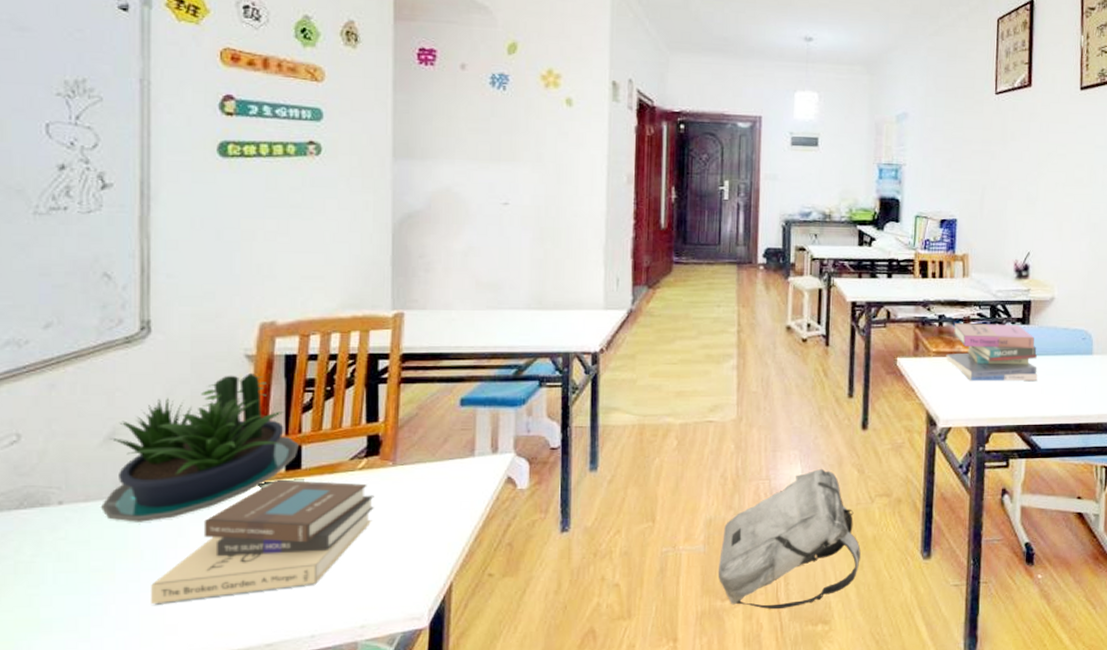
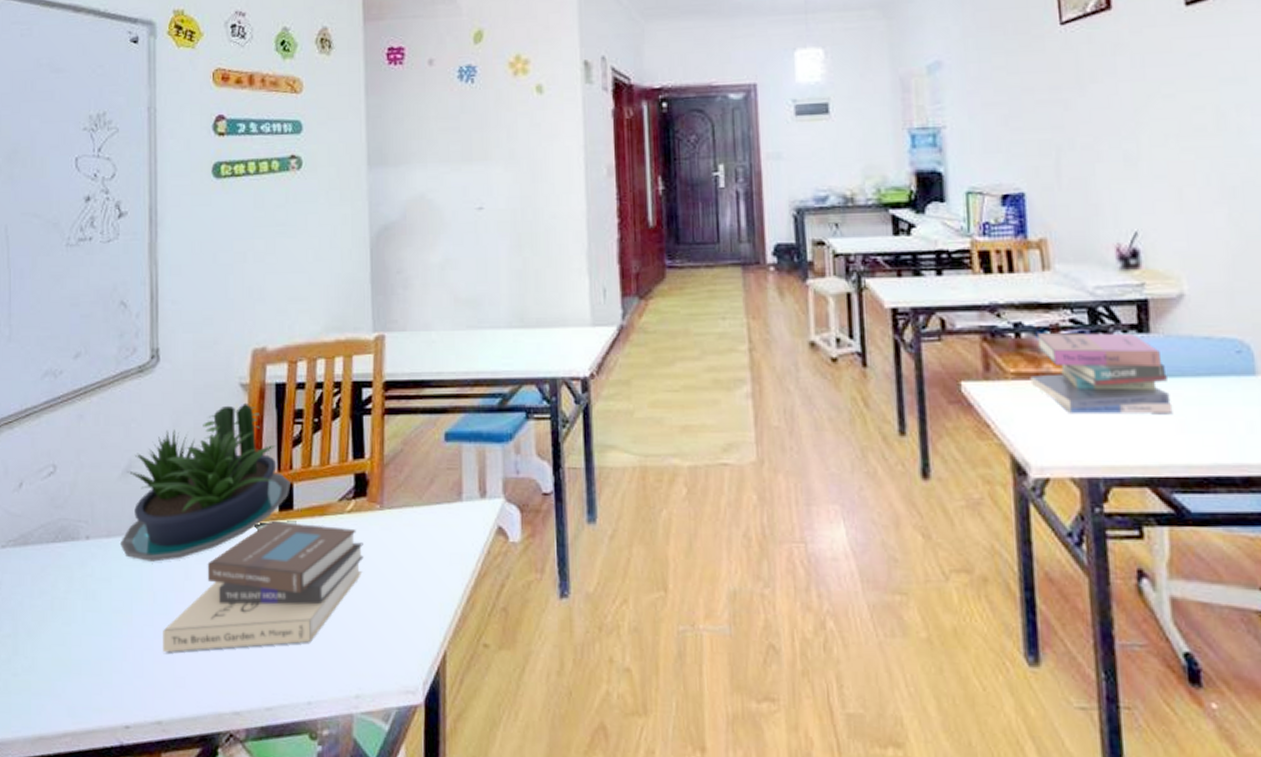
backpack: present [717,468,861,609] -> none [749,530,938,720]

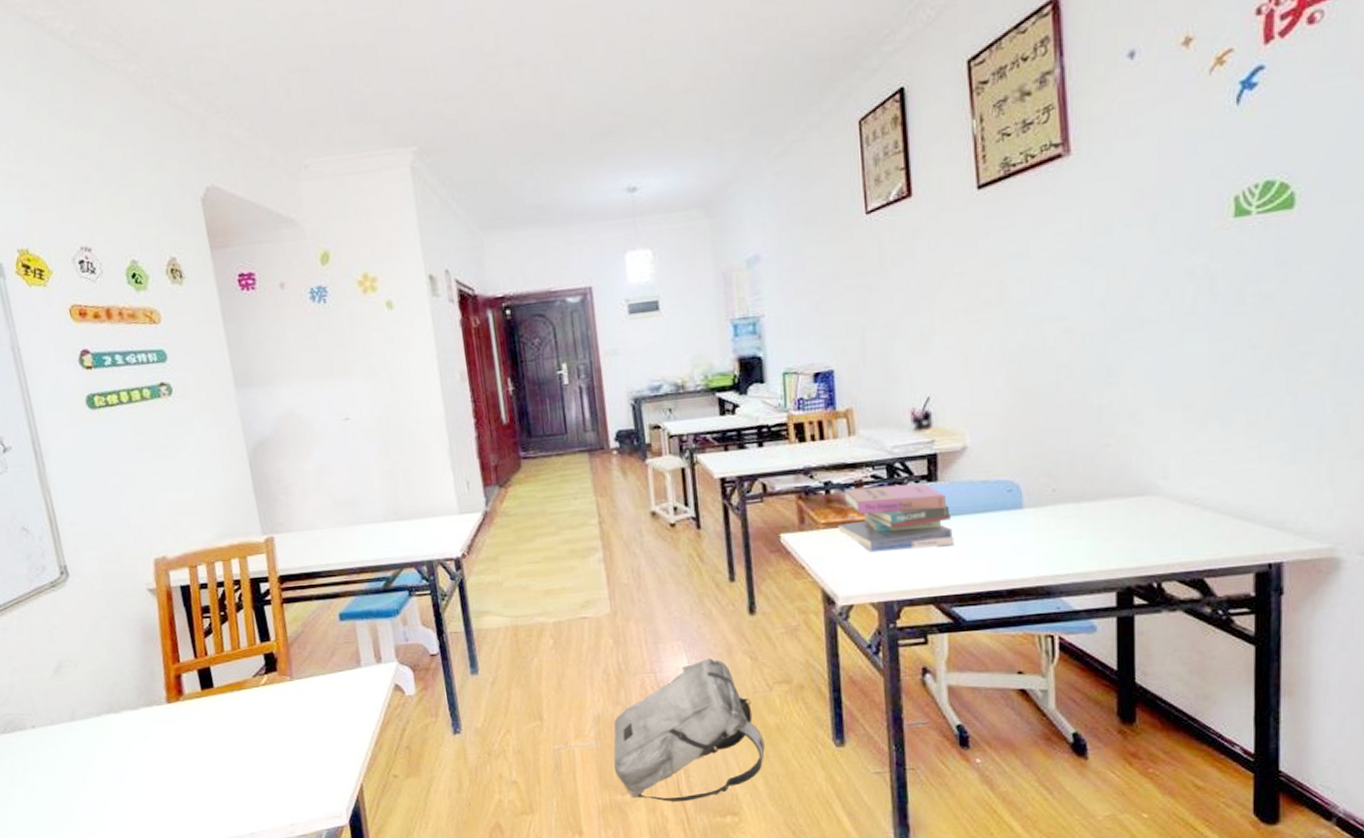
potted plant: present [119,402,291,562] -> none [57,604,209,741]
books: present [163,522,364,653] -> none [116,697,283,809]
backpack: none [749,530,938,720] -> present [613,657,765,802]

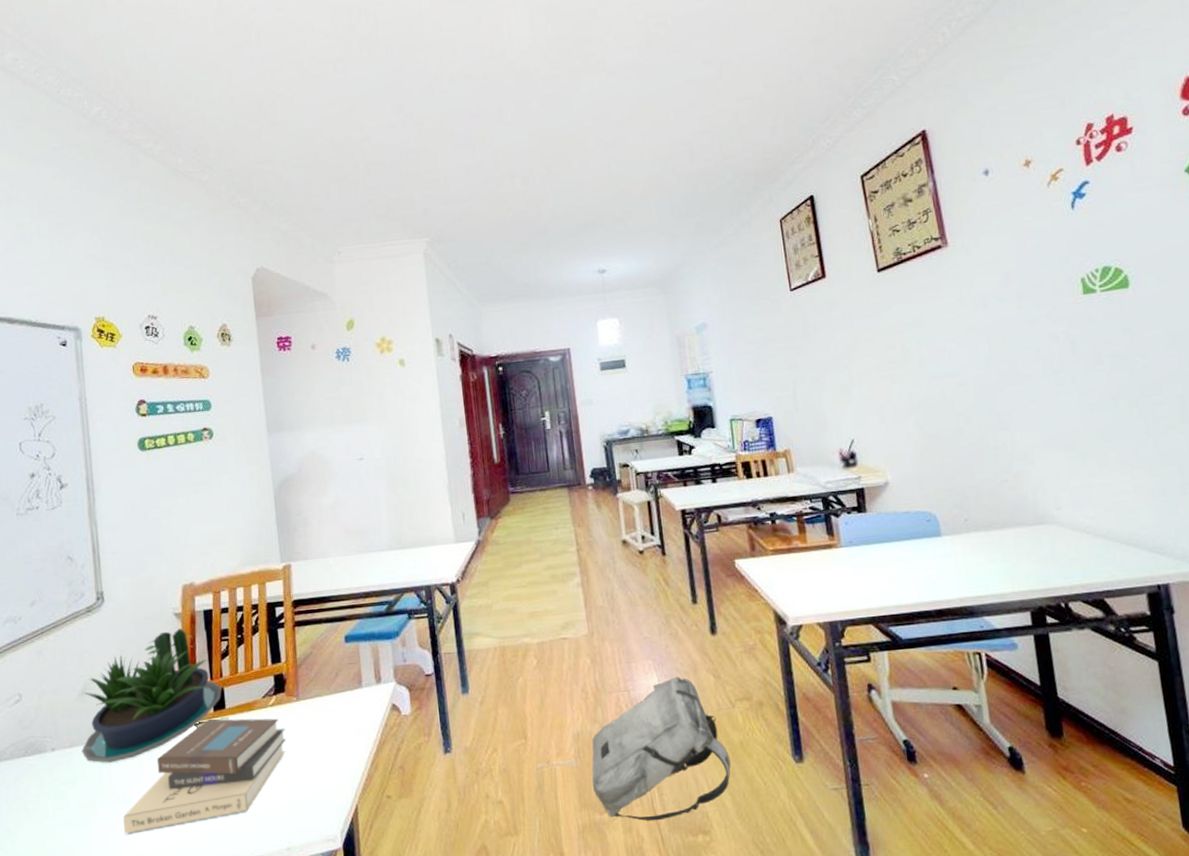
potted plant: none [57,604,209,741] -> present [81,628,222,763]
books: none [116,697,283,809] -> present [123,718,286,834]
books: present [838,483,955,553] -> none [784,514,886,577]

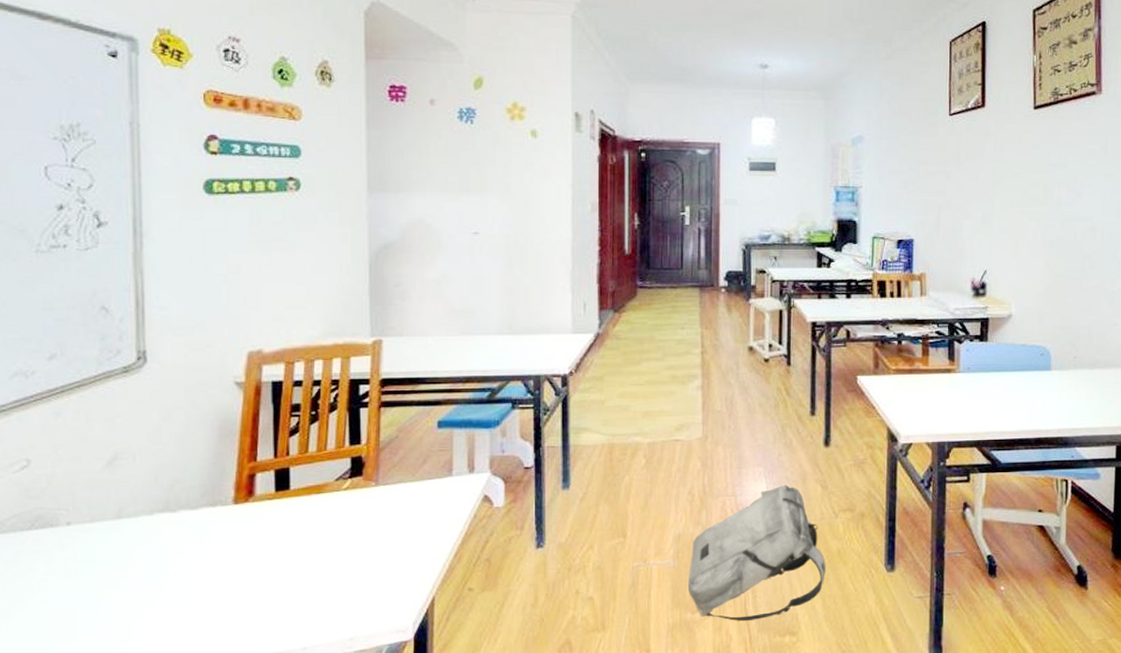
potted plant: present [81,628,222,763] -> none [105,398,287,542]
books: present [123,718,286,834] -> none [154,500,359,619]

